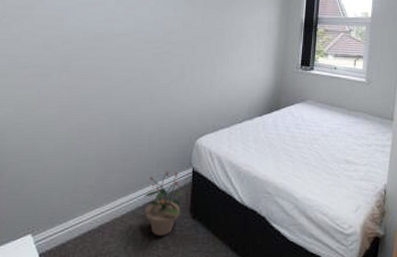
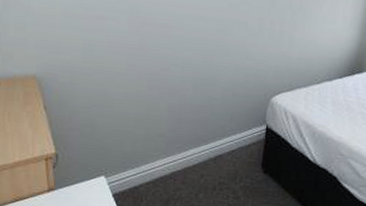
potted plant: present [144,170,183,236] -> none [216,125,256,187]

